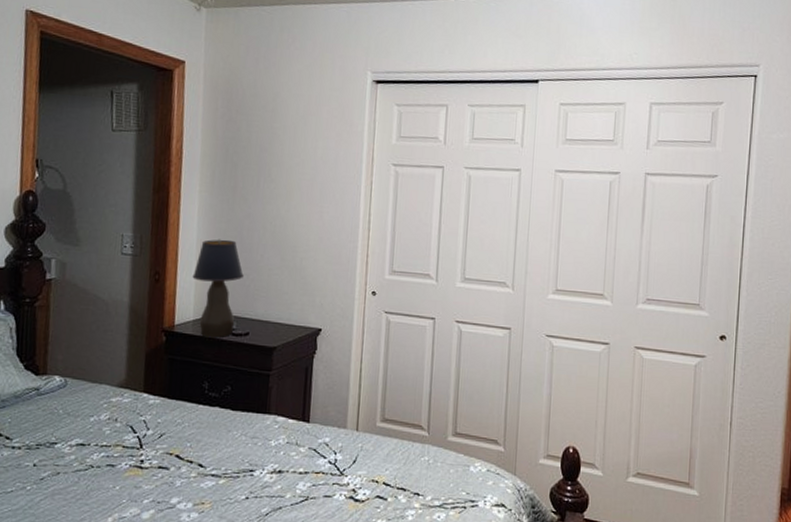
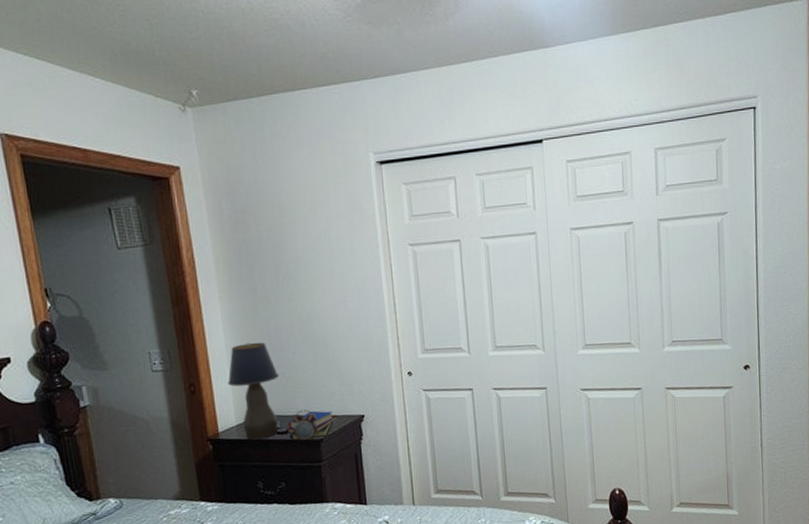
book: none [241,316,294,345] -> present [286,410,337,441]
alarm clock: none [248,314,274,349] -> present [292,410,318,443]

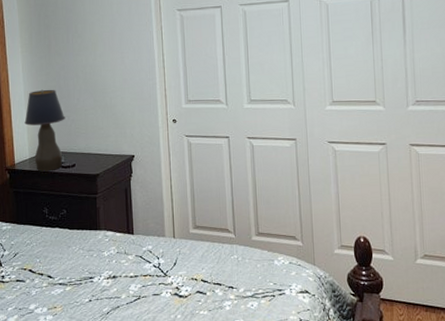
book: present [286,410,337,441] -> none [69,149,111,174]
alarm clock: present [292,410,318,443] -> none [74,148,95,176]

